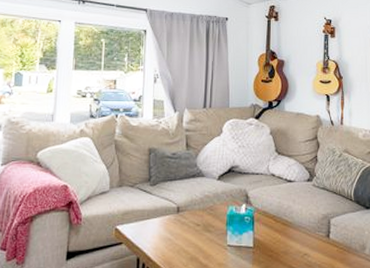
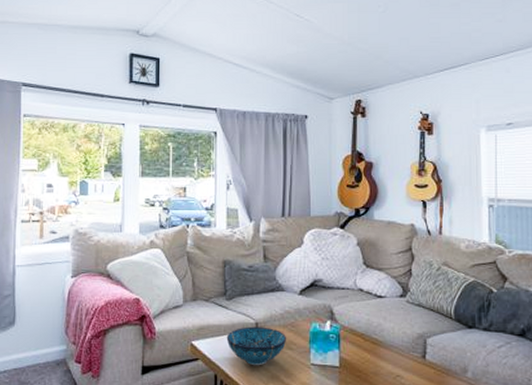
decorative bowl: none [149,211,206,249] -> present [226,326,287,366]

